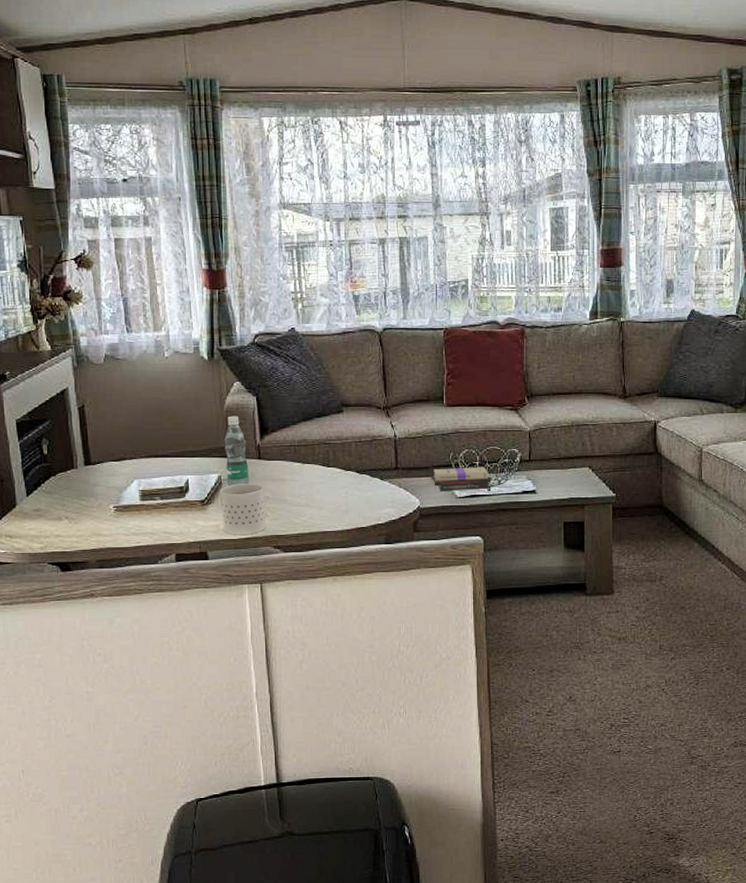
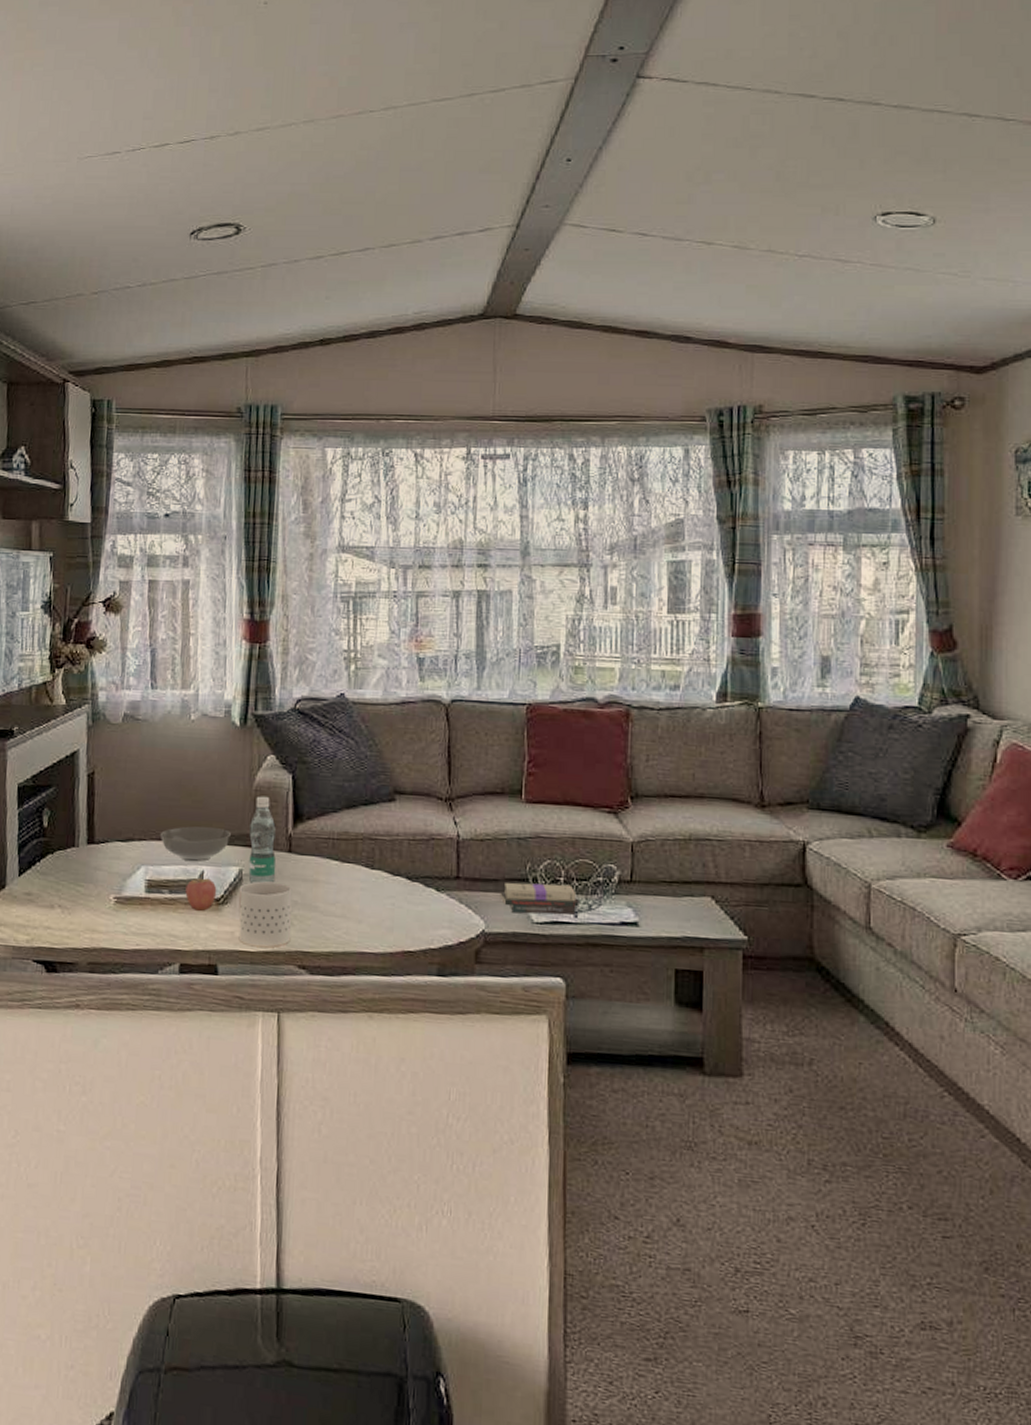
bowl: none [147,443,209,472] -> present [159,826,231,861]
fruit: none [174,480,201,512] -> present [185,872,217,912]

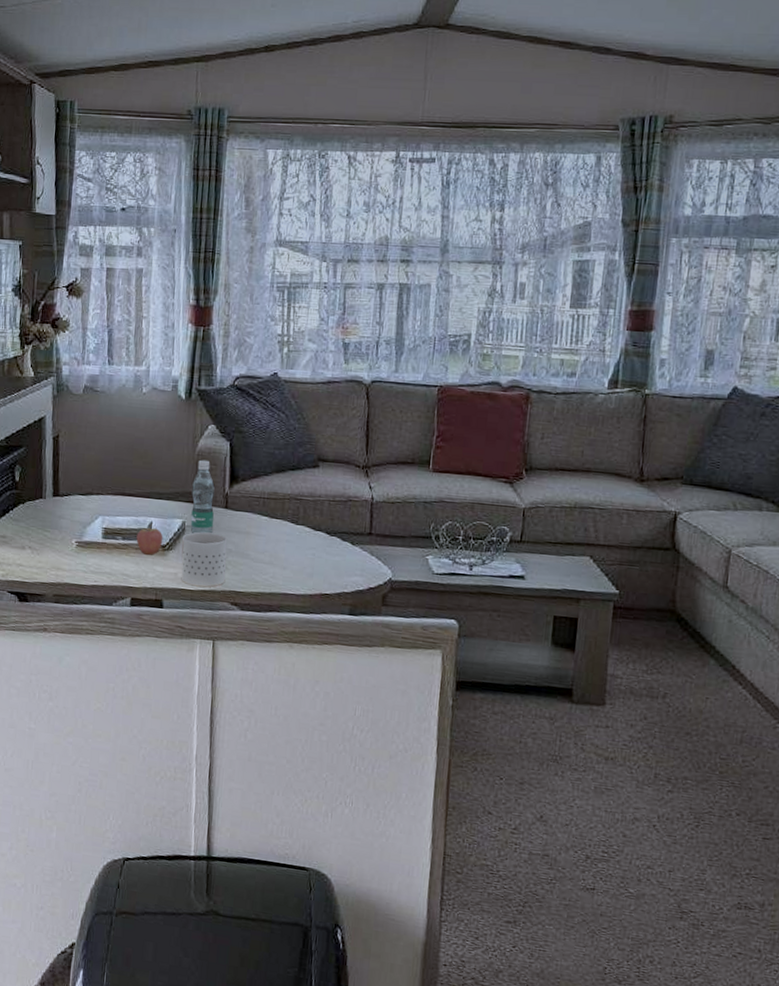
bowl: present [159,826,231,861] -> none [115,484,176,514]
books: present [500,882,580,916] -> none [406,539,475,569]

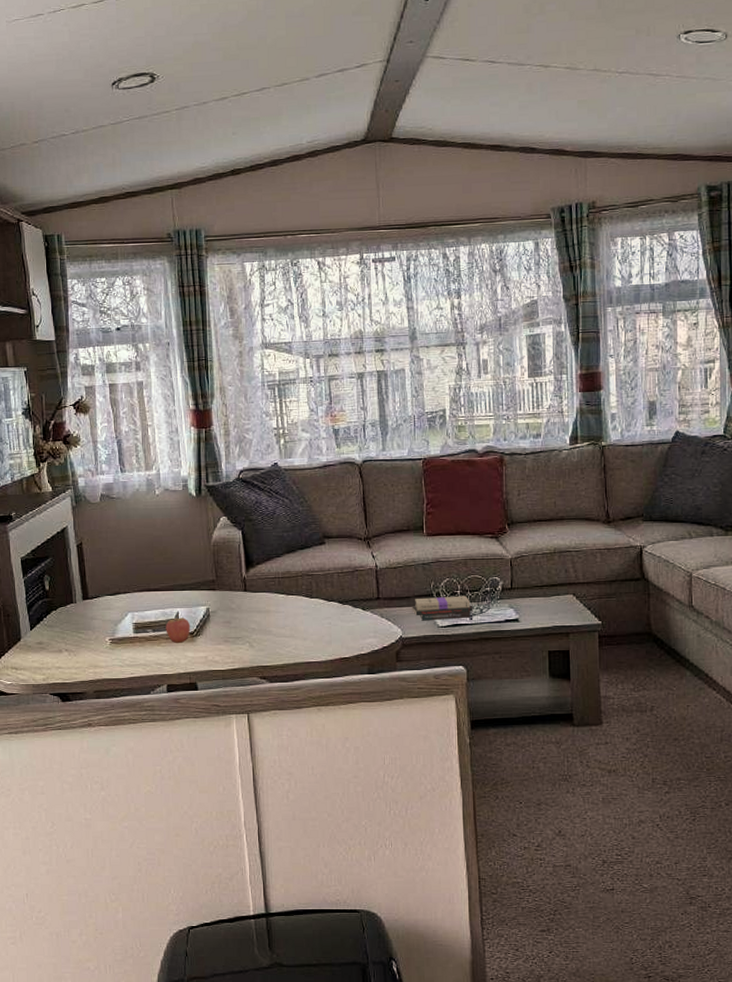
mug: present [181,531,228,588] -> none [208,615,252,666]
bottle: present [190,459,215,534] -> none [212,549,236,618]
books: none [406,539,475,569] -> present [412,595,473,621]

